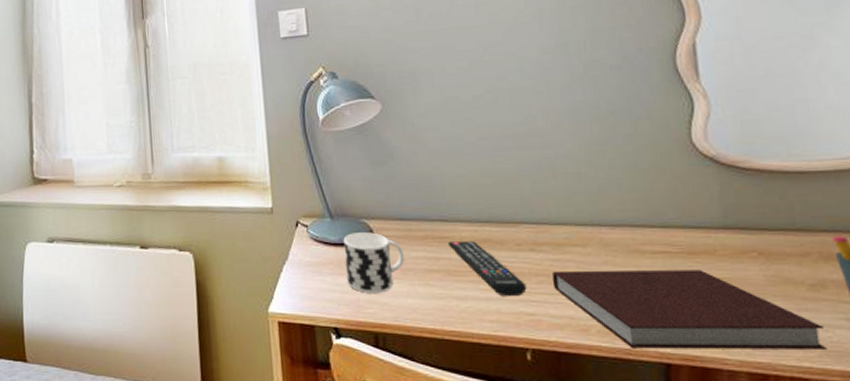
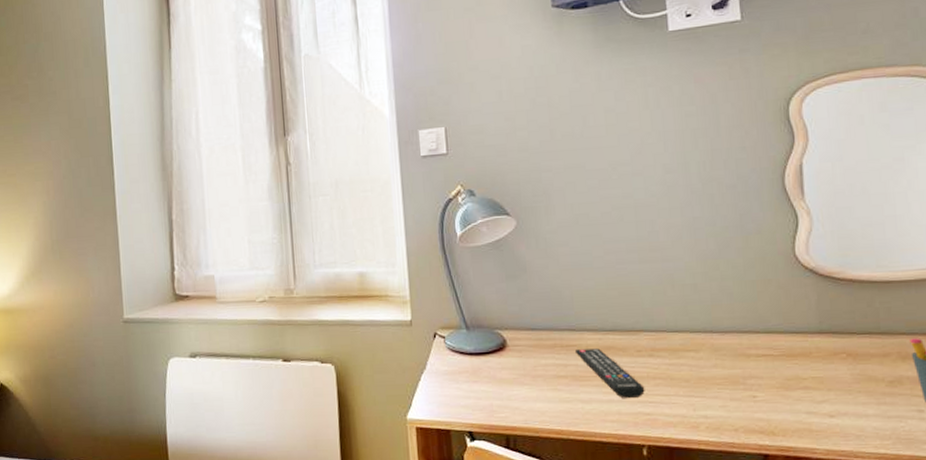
cup: present [343,232,405,293] -> none [478,342,535,399]
notebook: present [552,269,827,349] -> none [667,370,900,442]

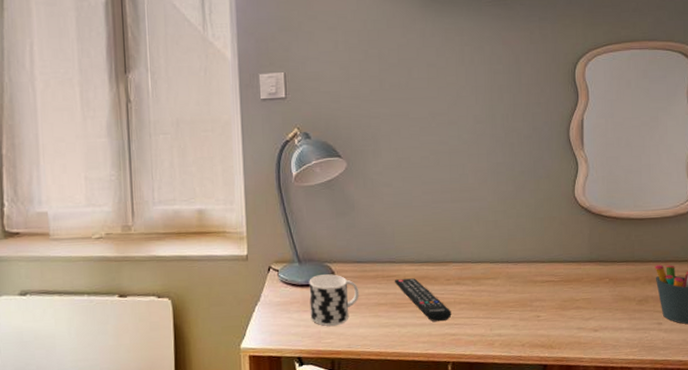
cup: none [478,342,535,399] -> present [309,274,359,326]

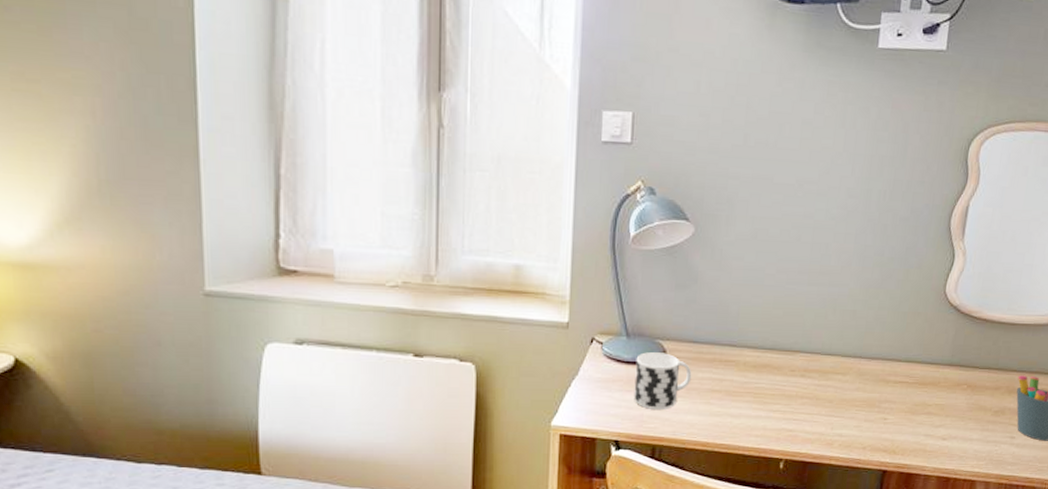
remote control: present [394,278,452,322] -> none [732,365,792,416]

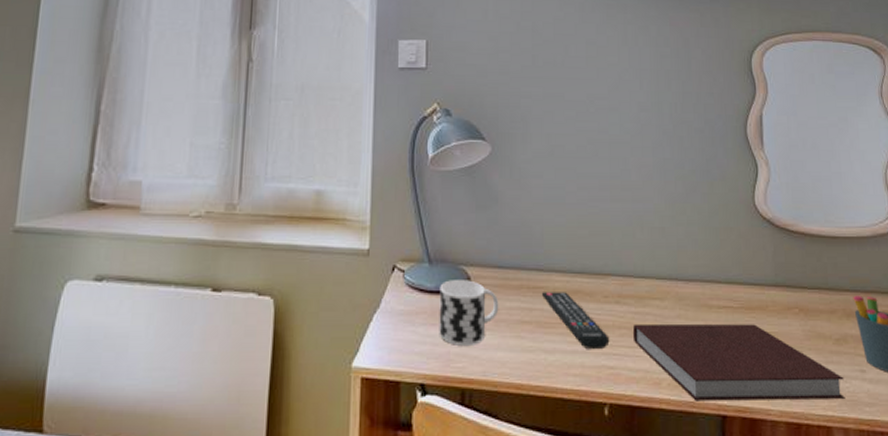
remote control: none [732,365,792,416] -> present [541,292,610,350]
notebook: none [813,394,995,459] -> present [632,323,845,401]

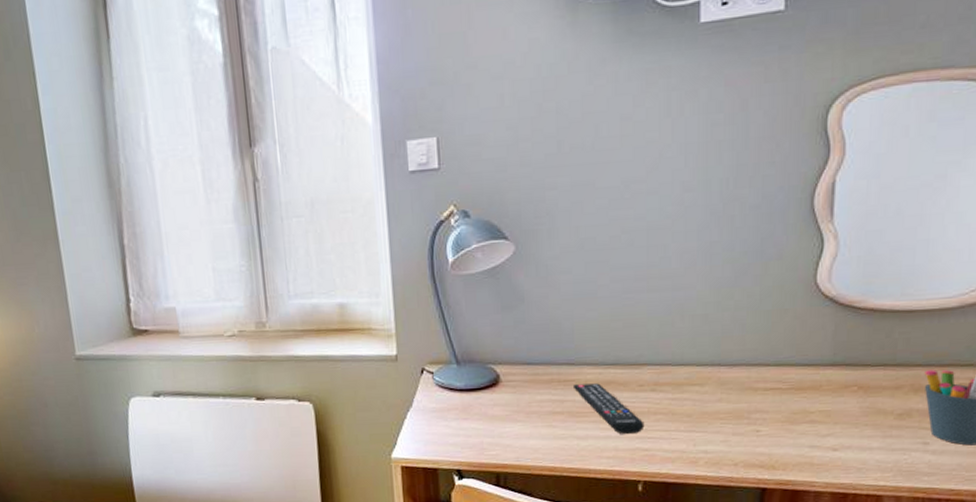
cup: present [439,280,499,345] -> none [469,377,530,436]
notebook: present [632,323,845,401] -> none [669,404,902,477]

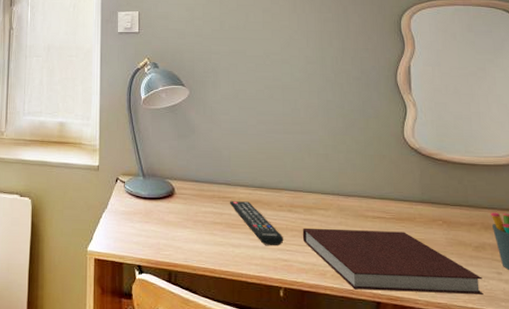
notebook: none [669,404,902,477] -> present [302,227,484,294]

